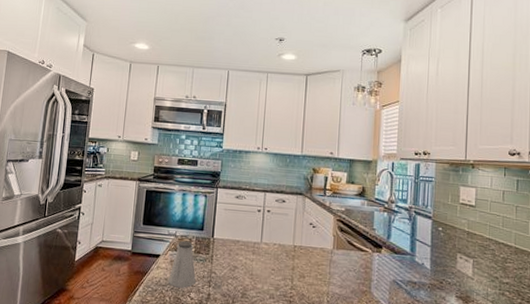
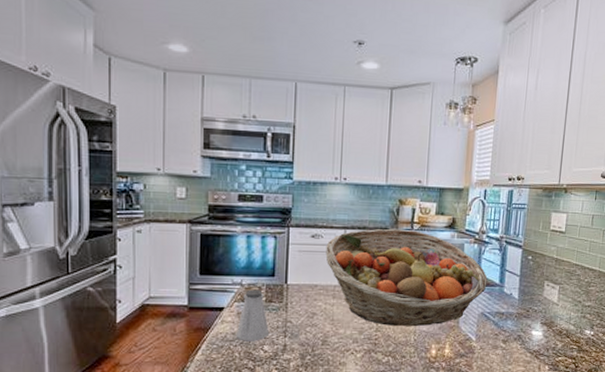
fruit basket: none [247,193,398,288] -> present [325,228,488,327]

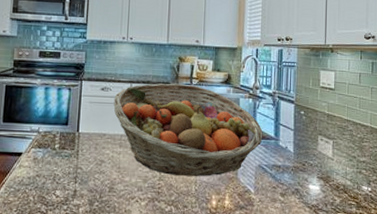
saltshaker: present [235,289,269,342] -> none [31,136,61,186]

